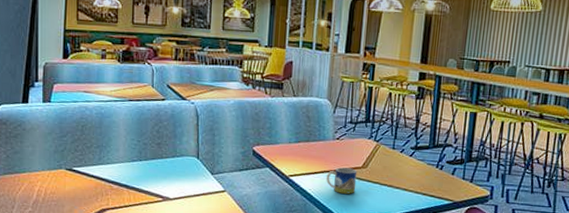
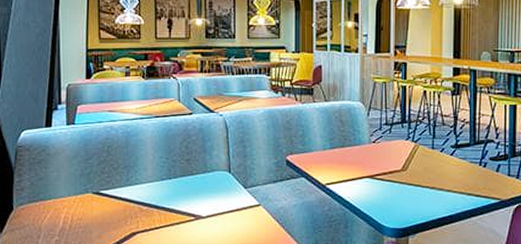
mug: present [326,167,357,194] -> none [364,172,397,199]

